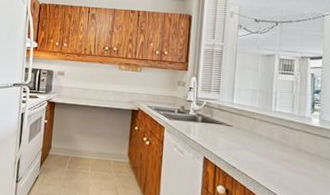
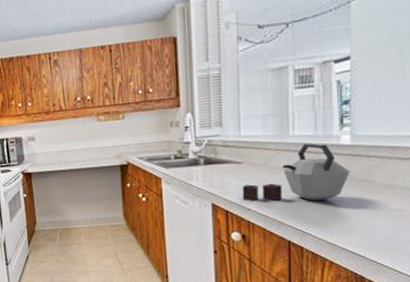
kettle: none [229,119,318,170] -> present [242,142,351,201]

